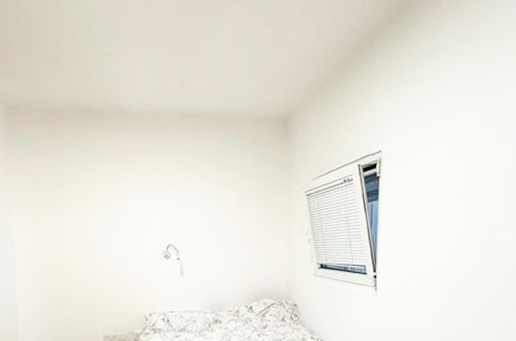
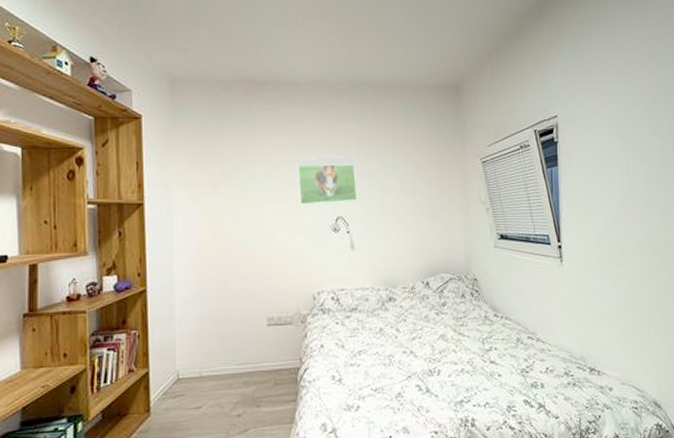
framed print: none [130,186,188,232] -> present [297,156,358,204]

